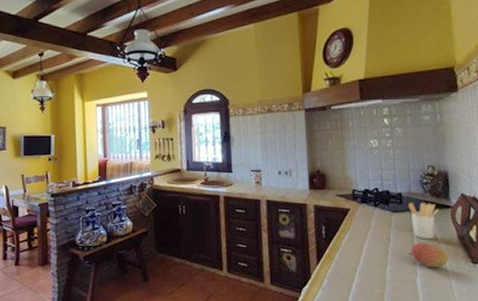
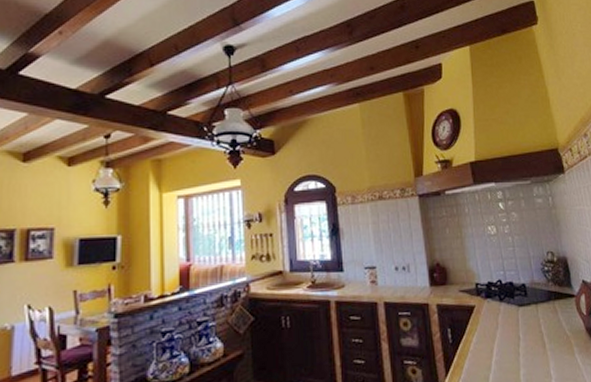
utensil holder: present [408,203,439,240] -> none [533,293,563,335]
fruit: present [408,242,450,268] -> none [540,338,581,368]

